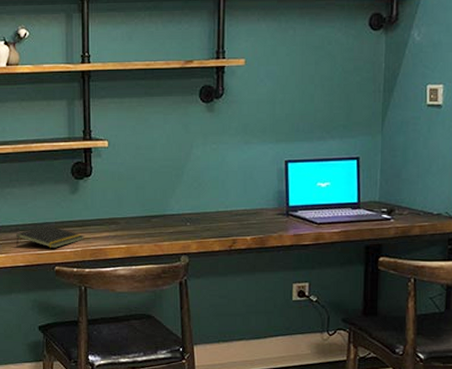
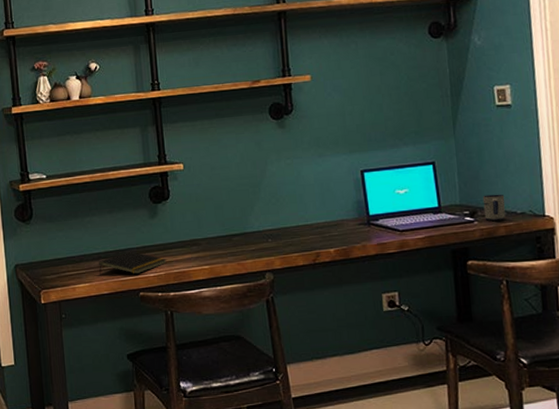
mug: none [401,194,424,220] -> present [482,194,506,221]

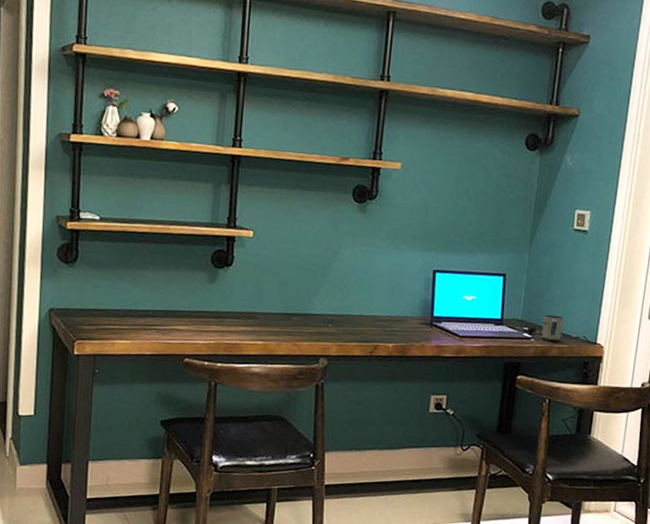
notepad: present [99,251,168,275] -> none [144,314,220,339]

